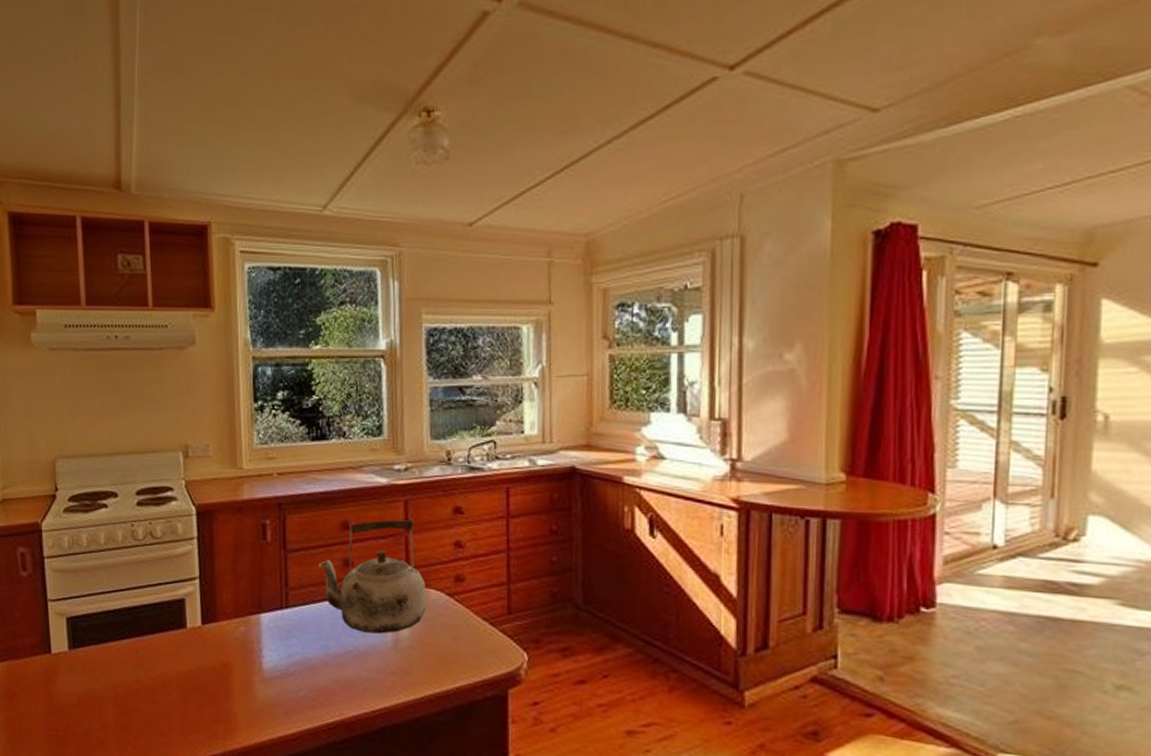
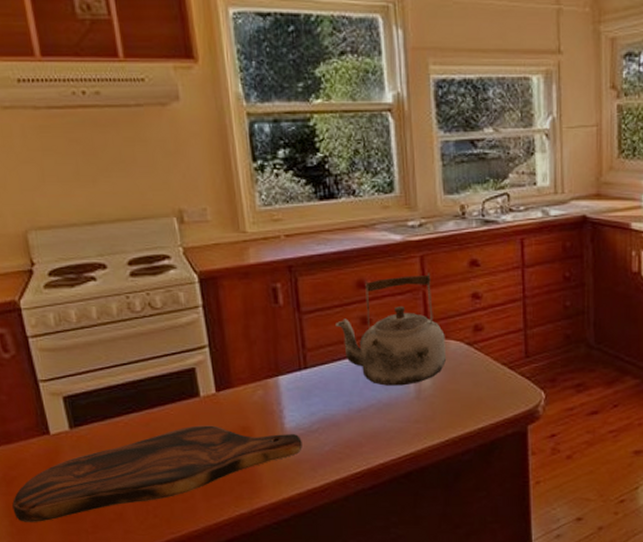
cutting board: none [11,657,278,741] -> present [12,425,302,522]

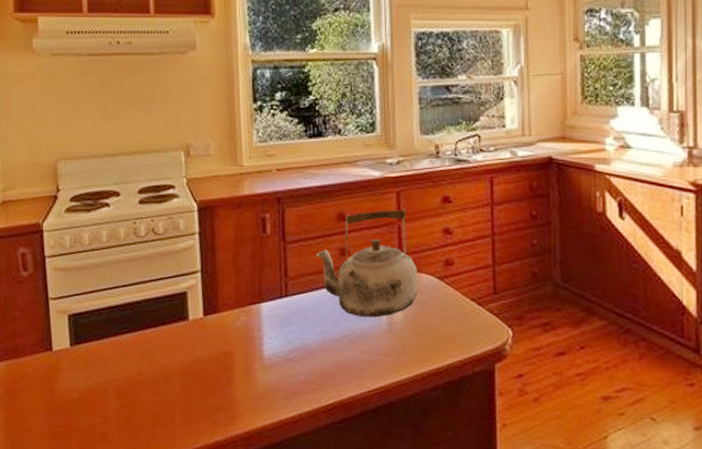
cutting board: present [12,425,302,522] -> none [11,348,278,439]

